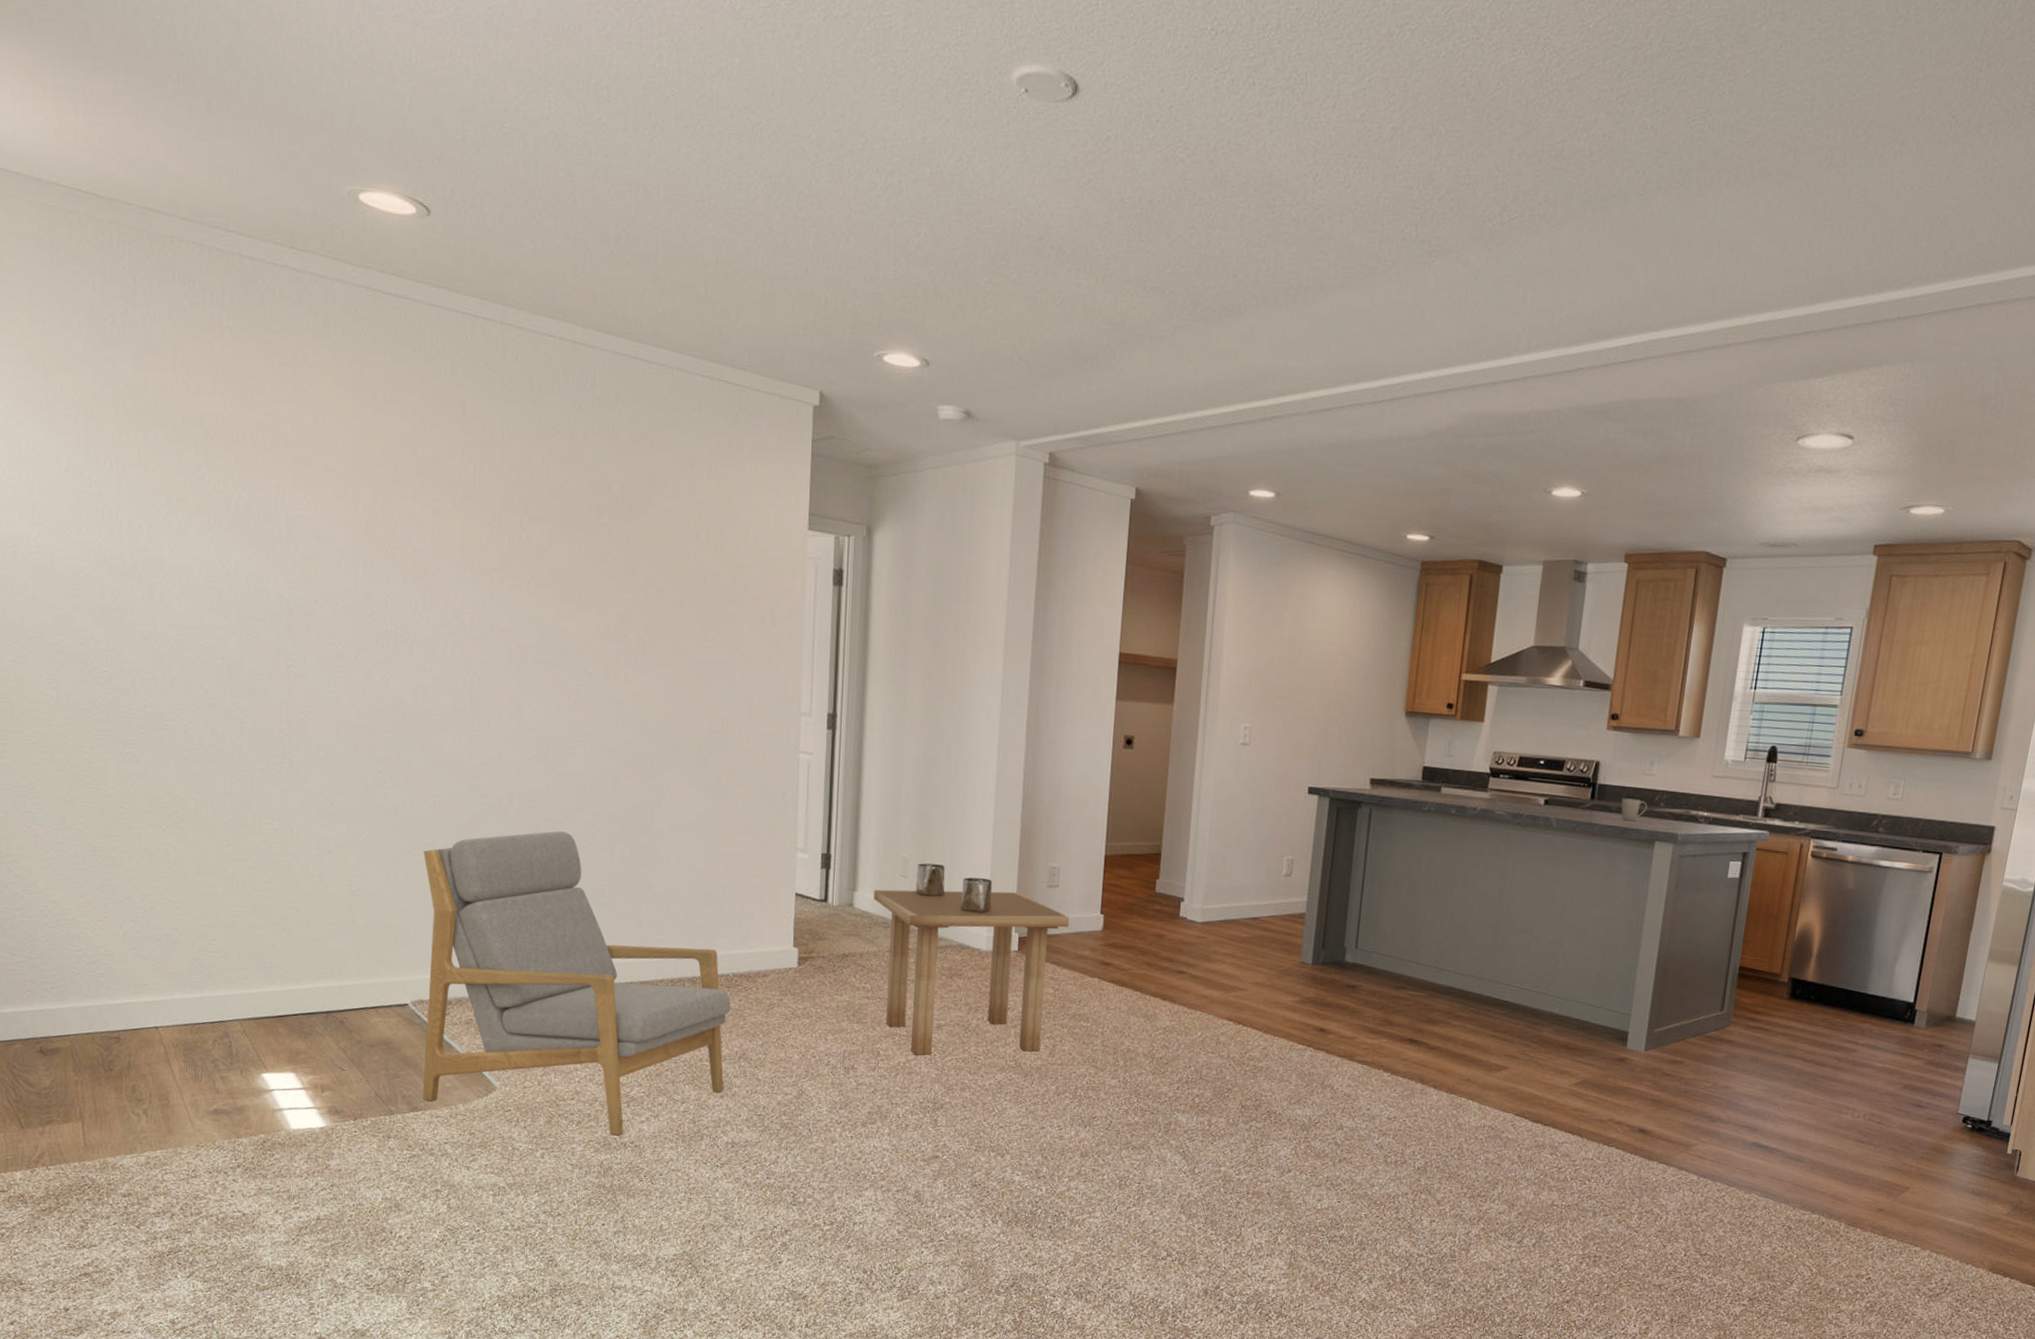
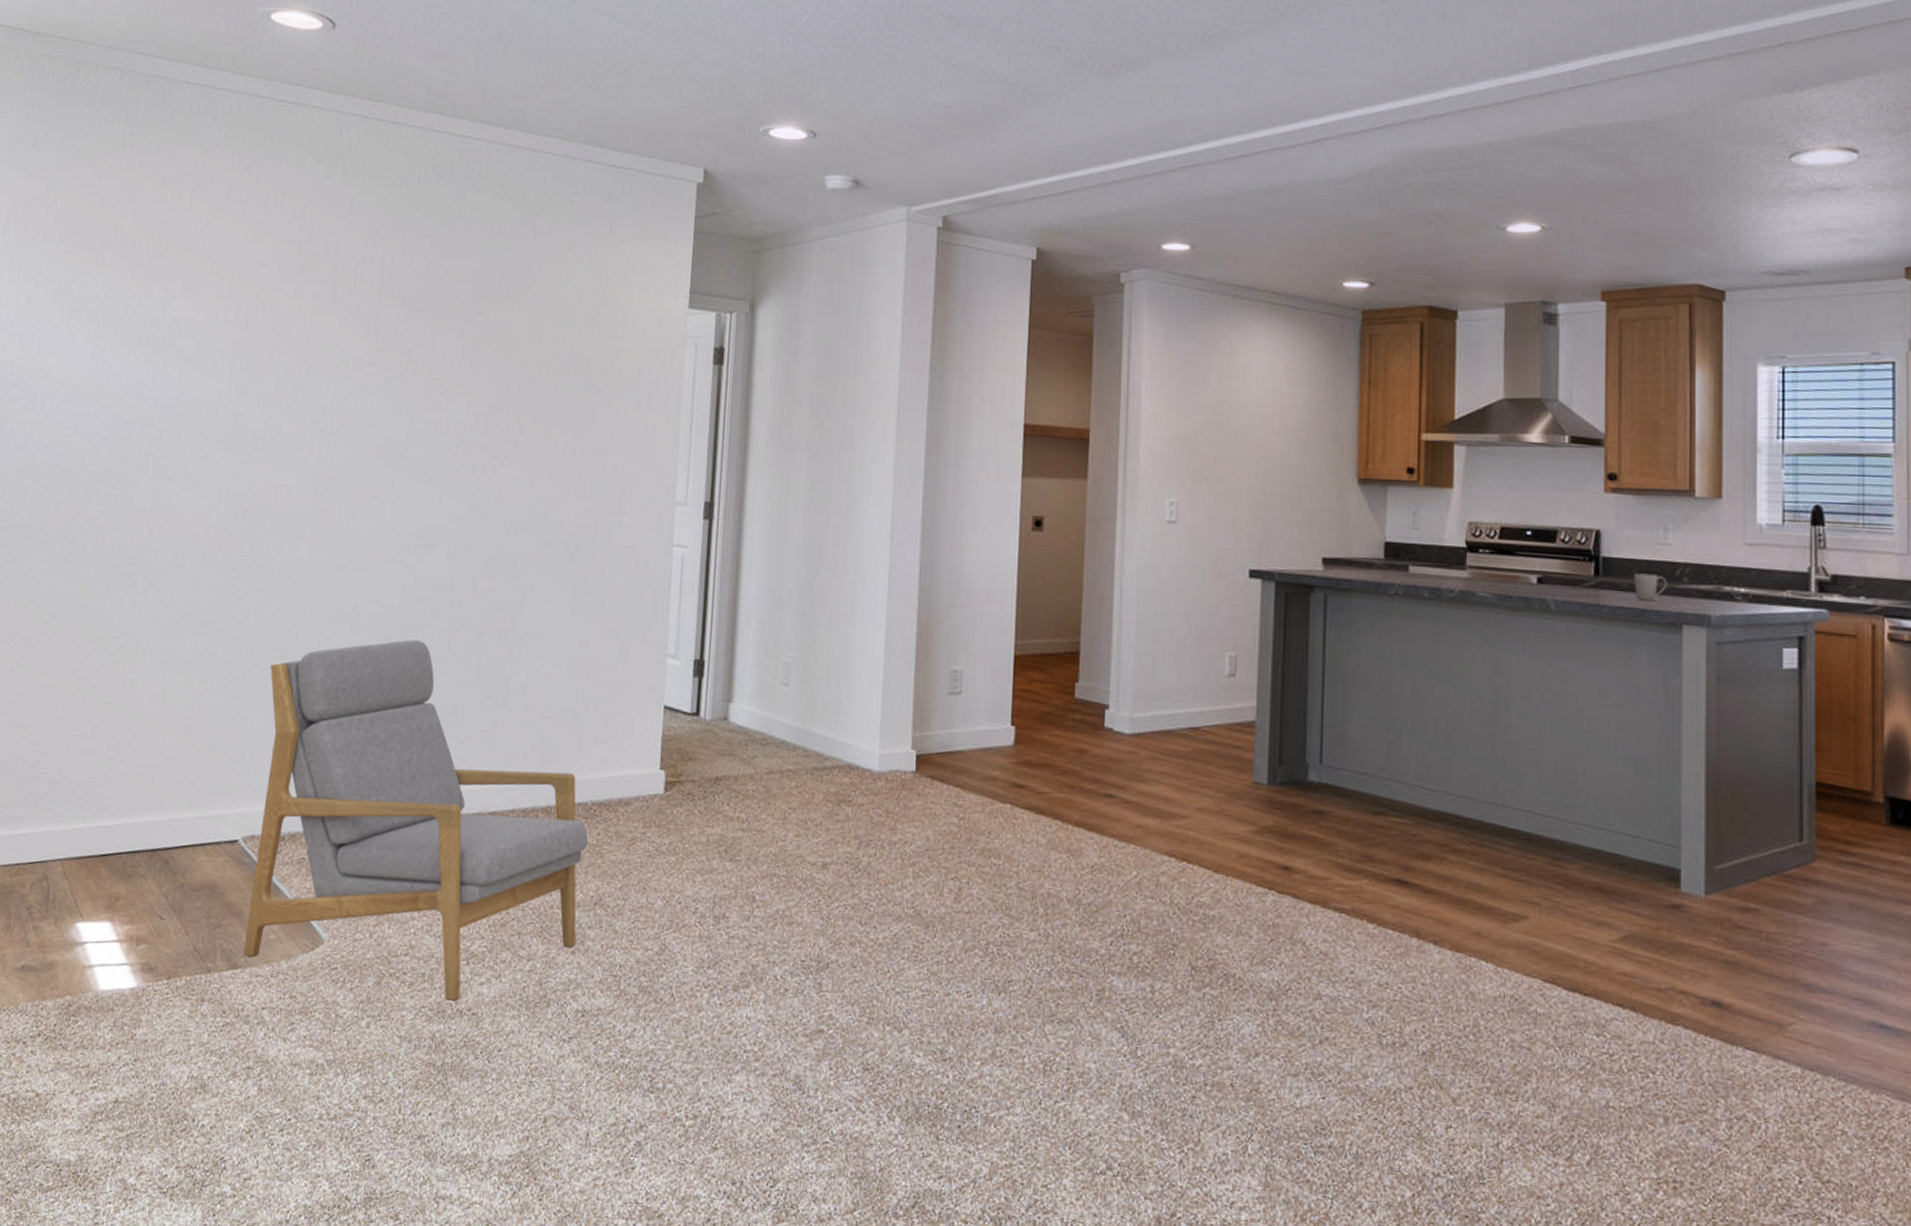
side table: present [874,863,1070,1056] -> none [751,668,975,901]

